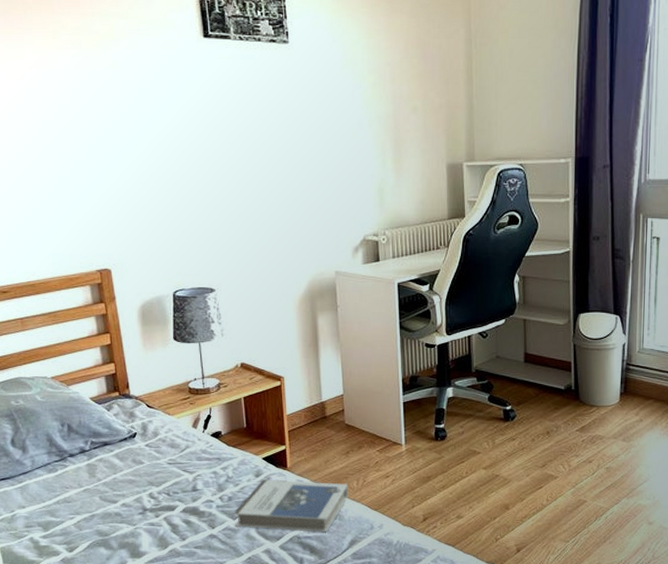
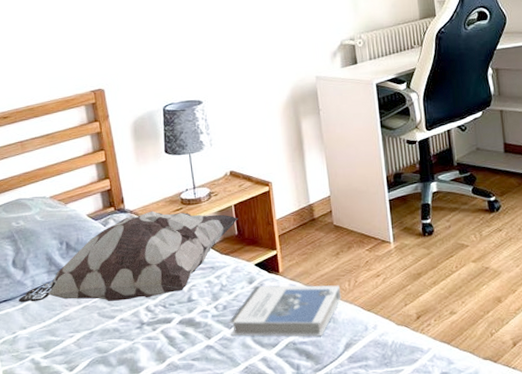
decorative pillow: none [17,398,248,486] -> present [19,211,238,303]

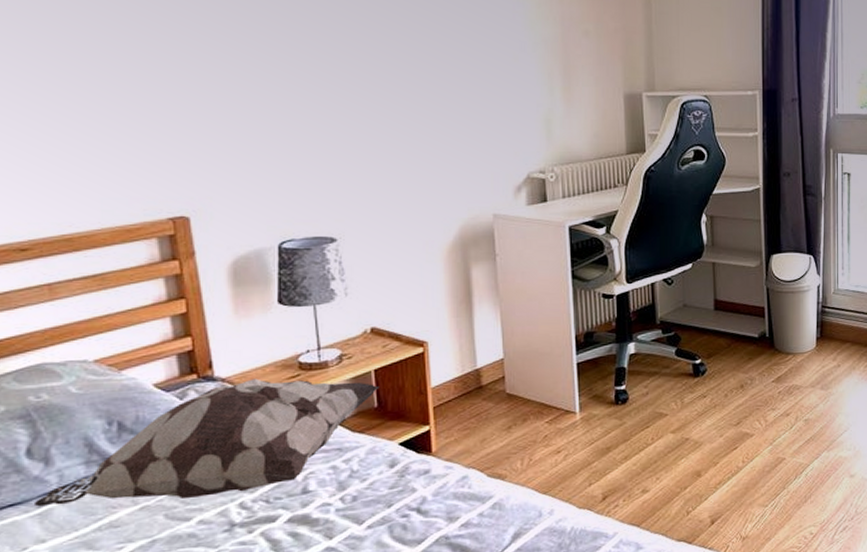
hardback book: present [229,285,341,337] -> none [359,465,511,533]

